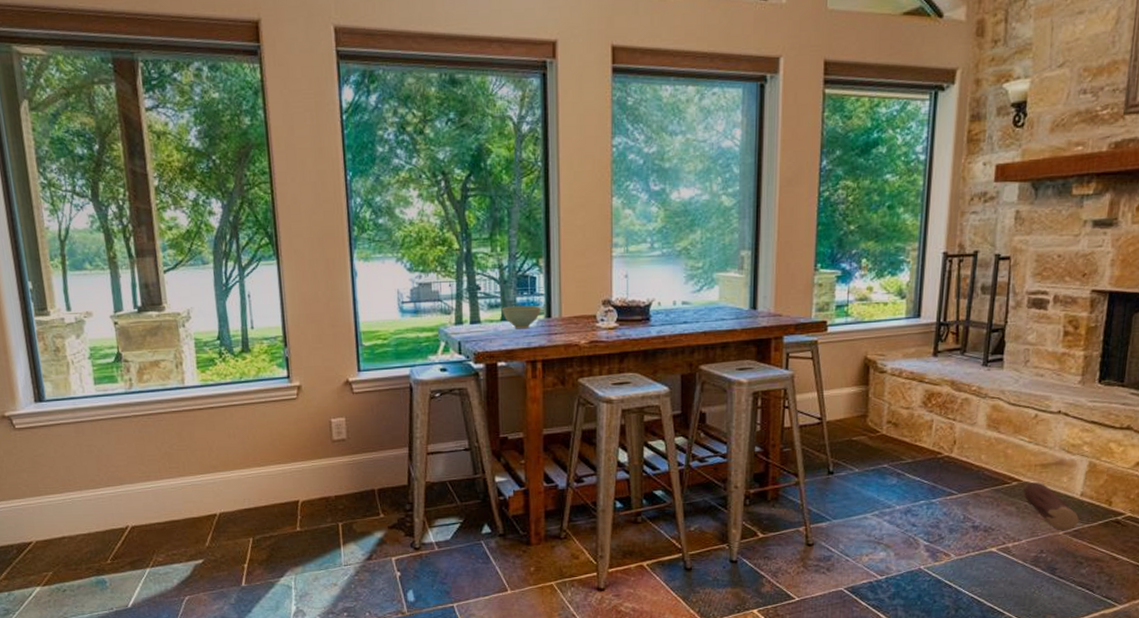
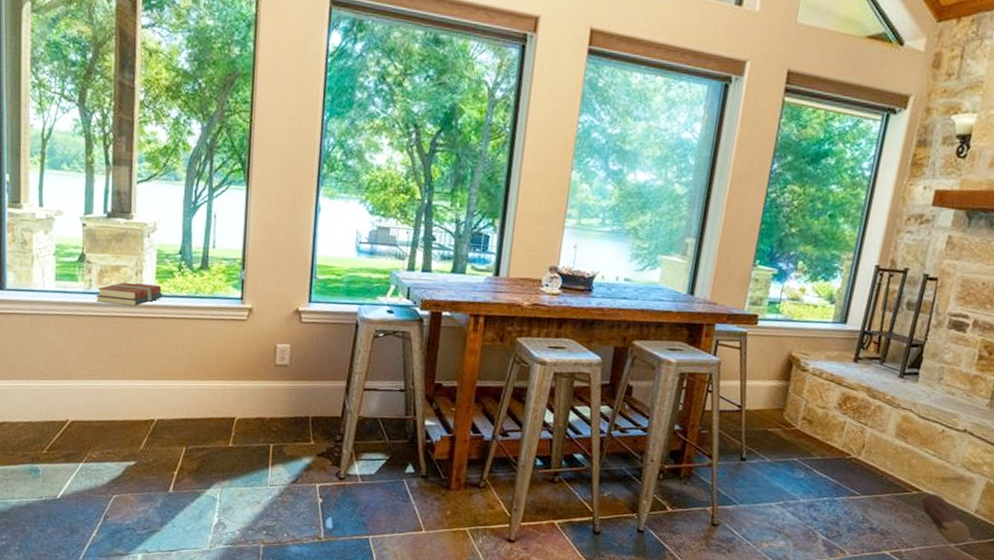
books: none [138,375,207,402] -> present [95,282,163,307]
bowl: present [501,305,541,329] -> none [453,260,491,284]

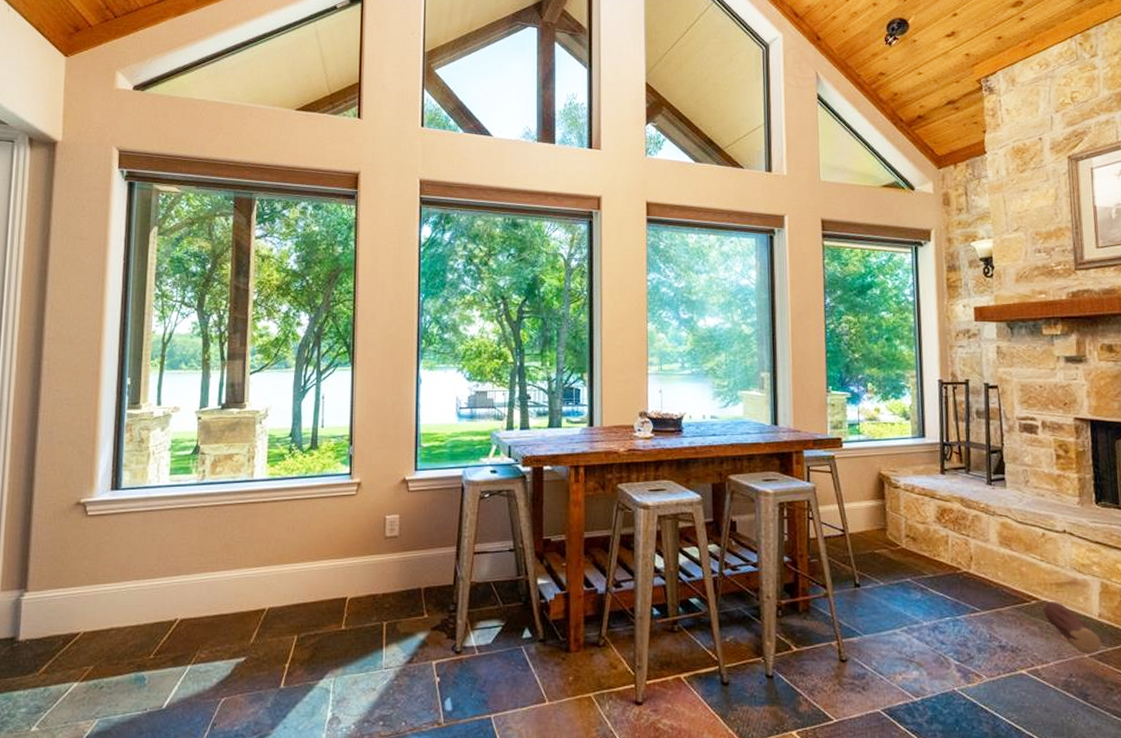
books: present [95,282,163,307] -> none [208,469,274,493]

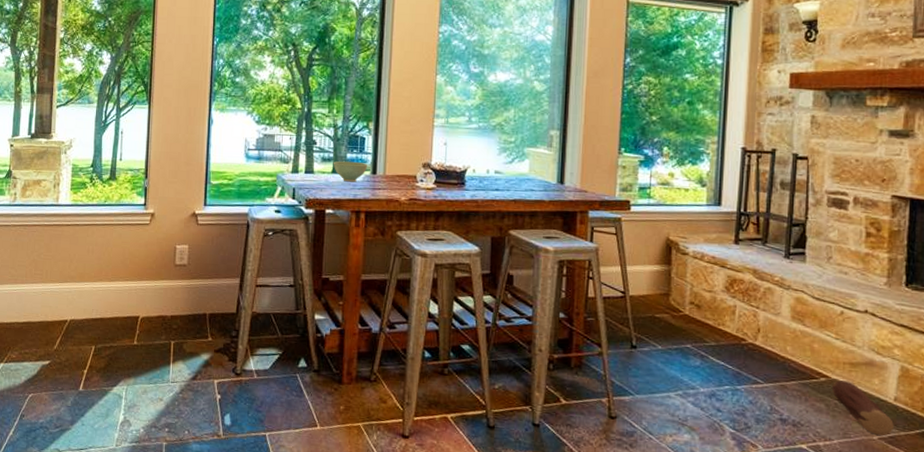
bowl: none [548,414,585,436] -> present [333,161,368,182]

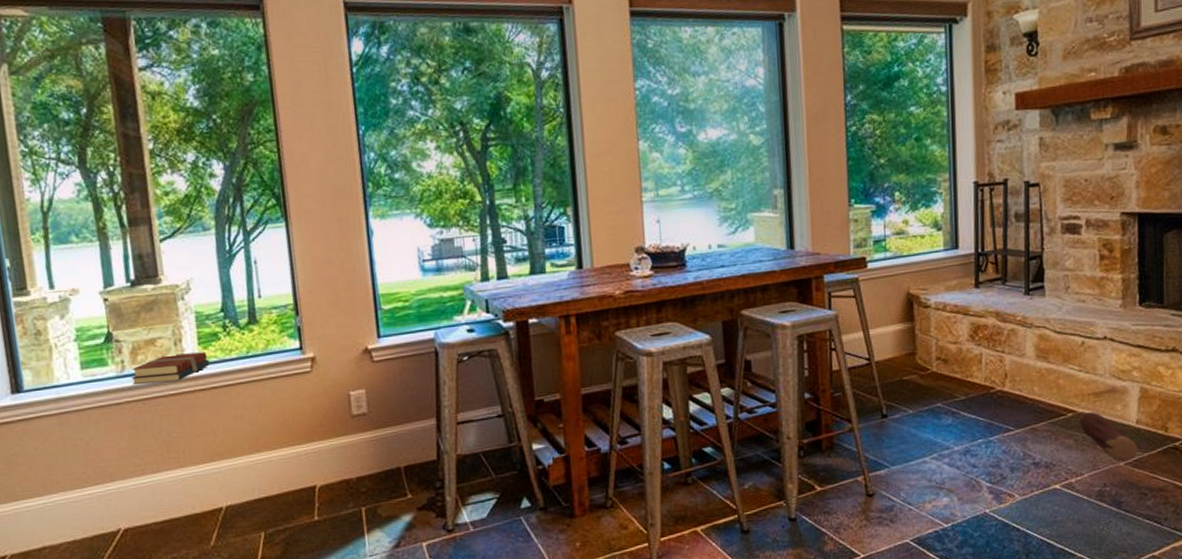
books: none [19,194,77,216] -> present [131,352,210,386]
bowl: present [333,161,368,182] -> none [529,256,572,283]

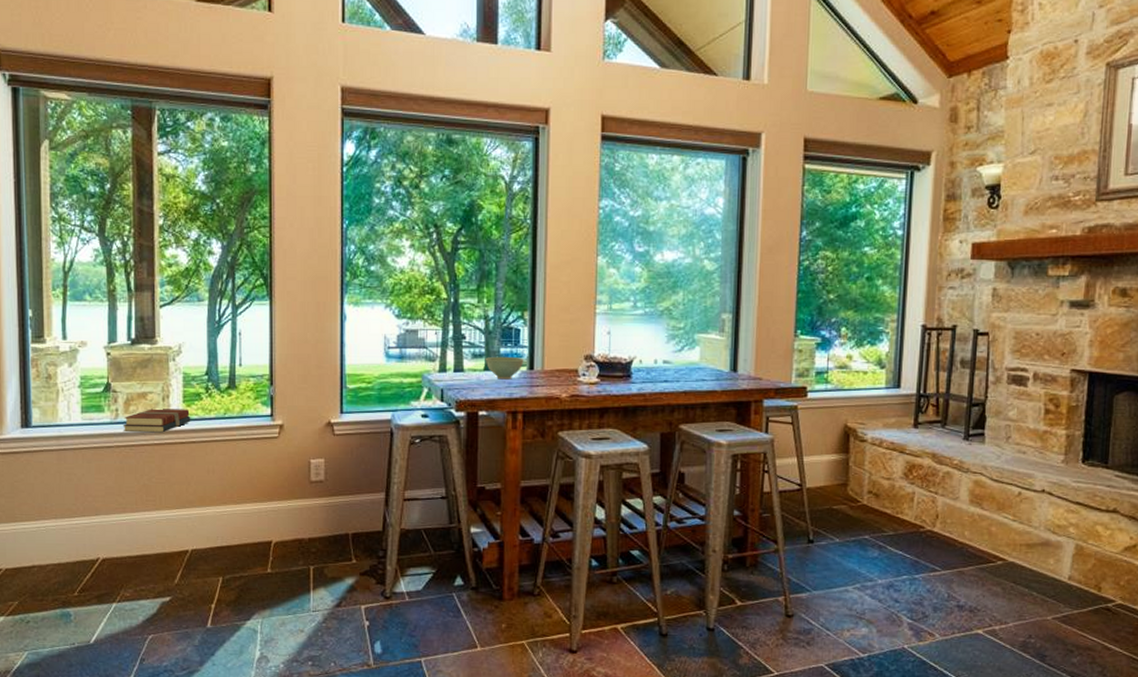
bowl: none [529,256,572,283] -> present [485,356,524,380]
decorative log: present [1078,412,1137,461] -> none [1007,563,1067,615]

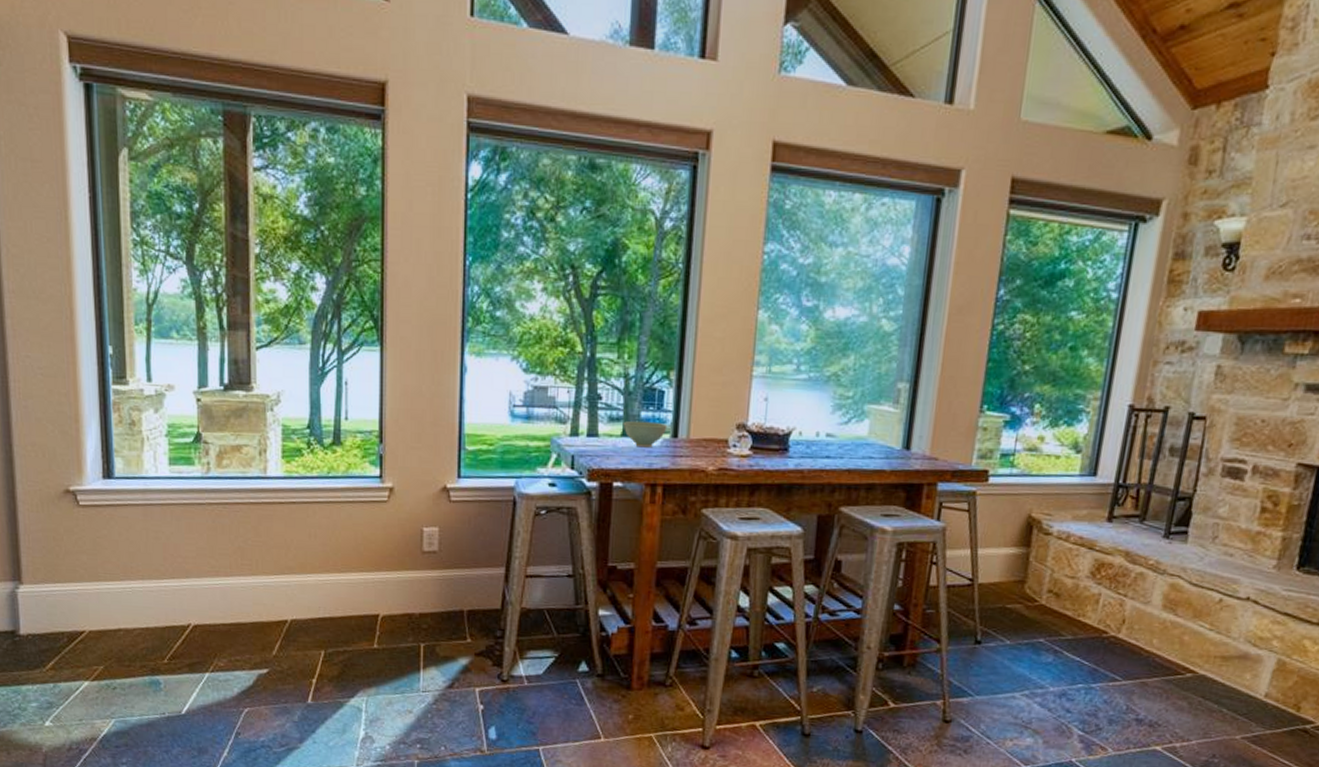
books: present [122,408,191,433] -> none [215,463,291,491]

